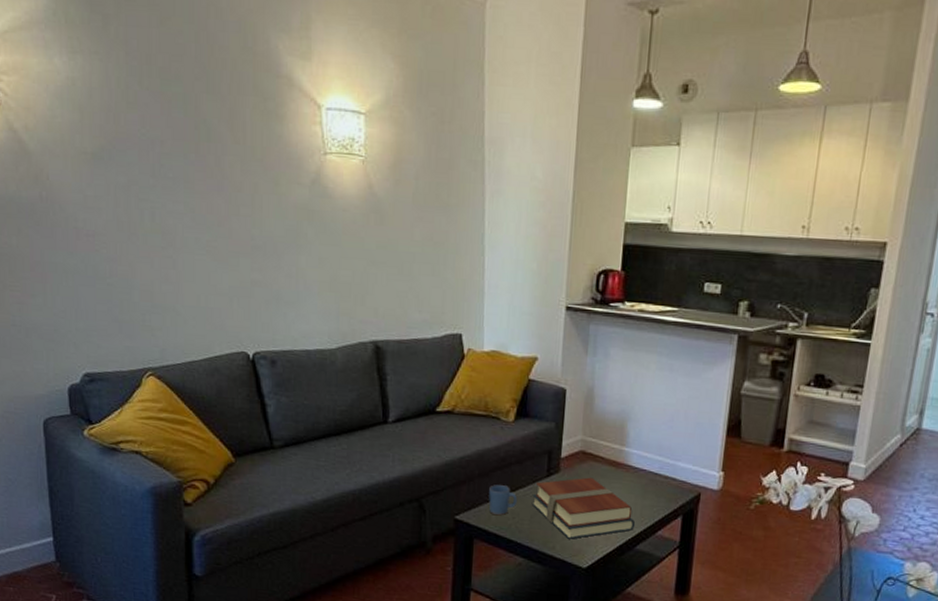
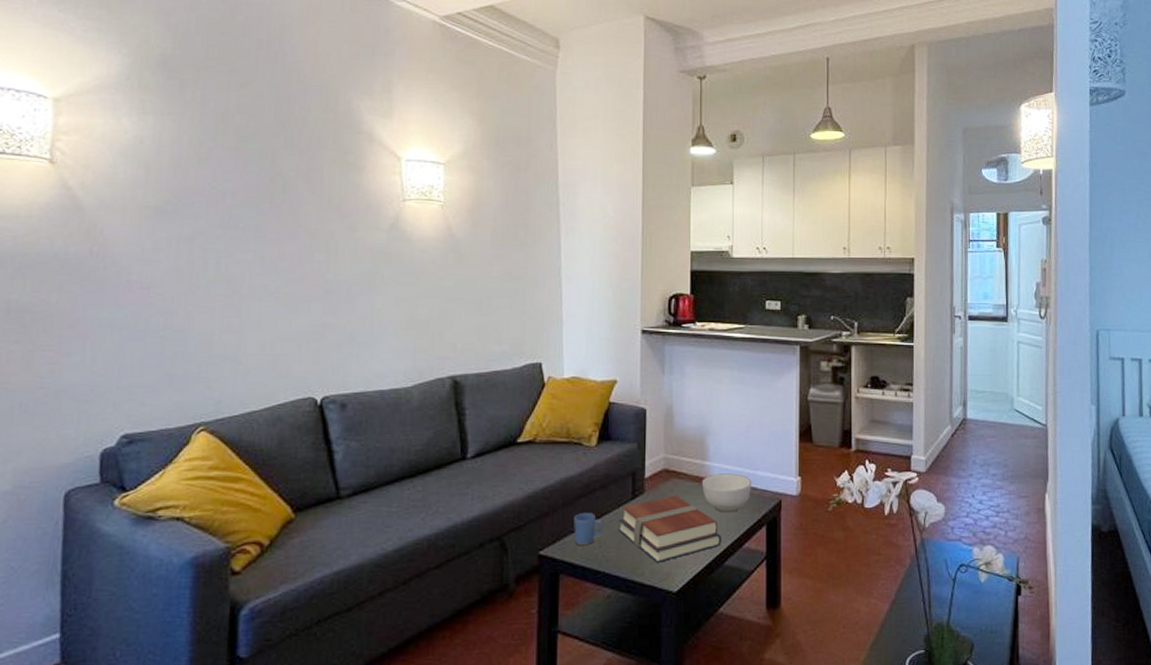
bowl: none [618,460,672,500] -> present [701,473,752,513]

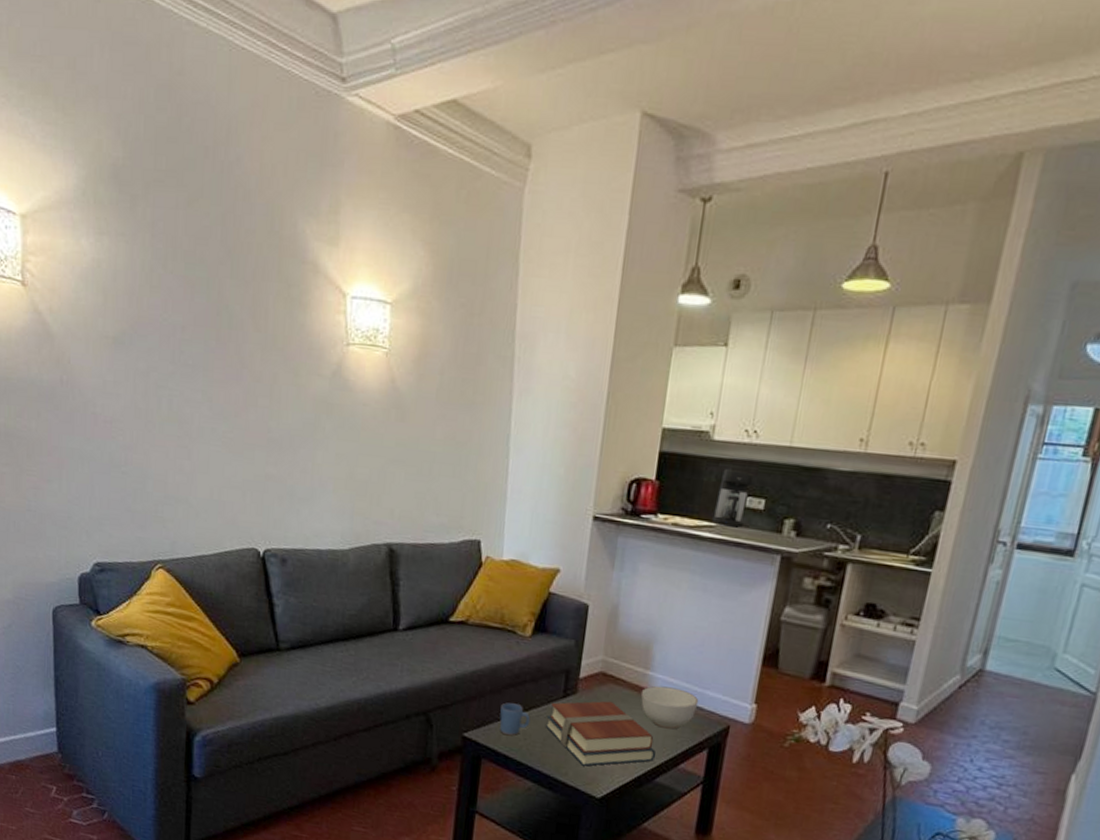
coffee maker: none [741,280,767,327] -> present [712,469,753,528]

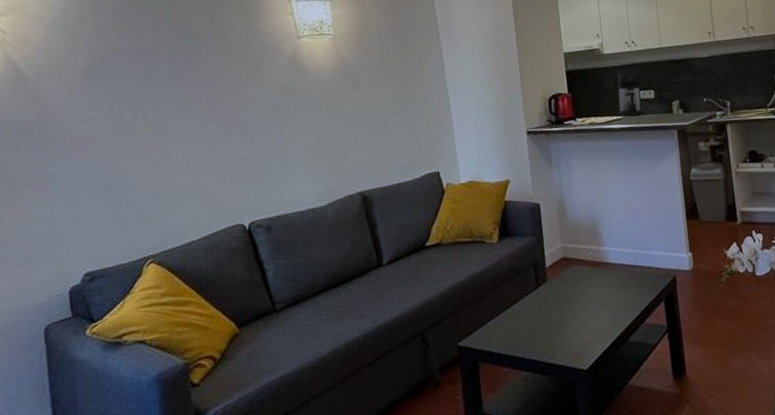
mug: present [499,702,531,736] -> none [485,304,514,335]
books: present [545,701,656,766] -> none [526,281,624,344]
bowl: present [640,685,699,729] -> none [598,255,647,293]

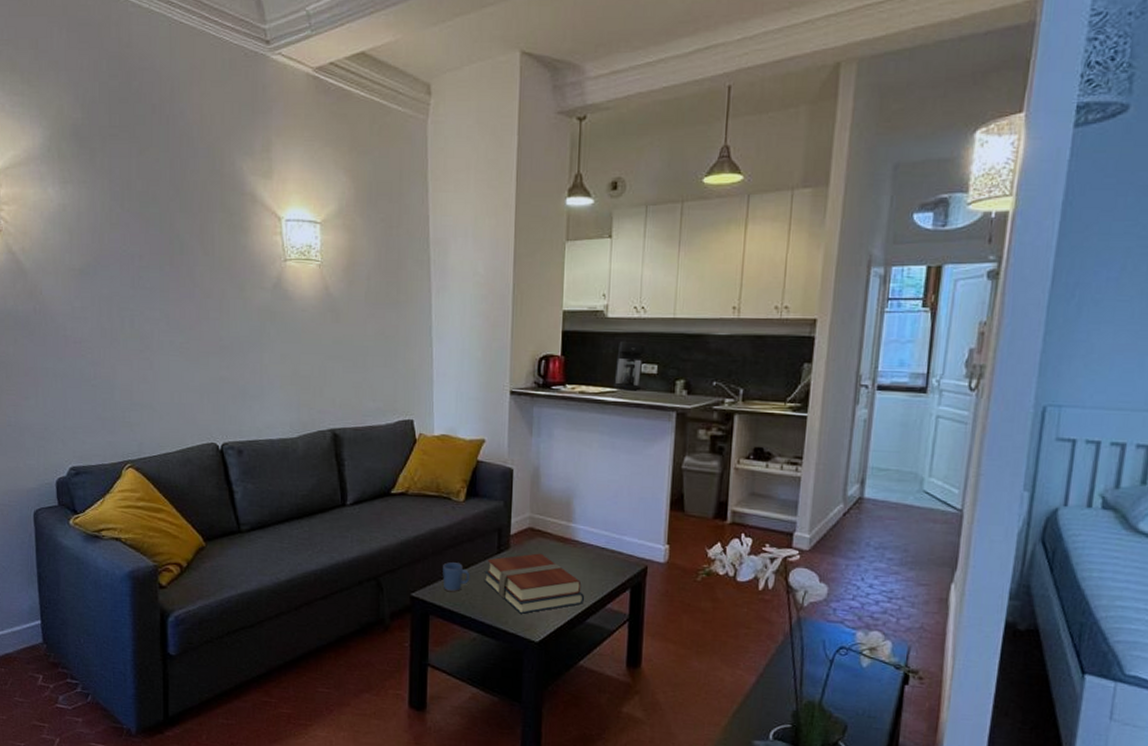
mug: none [485,304,514,335] -> present [443,562,470,592]
books: none [526,281,624,344] -> present [483,553,584,614]

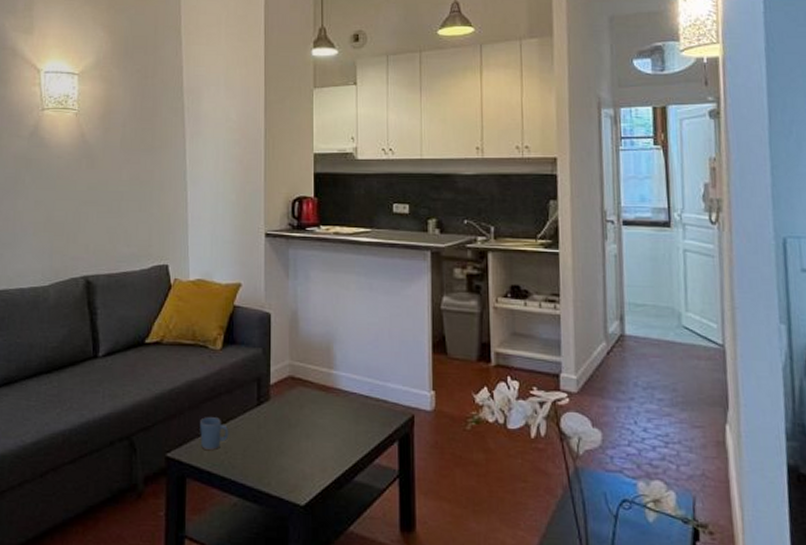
books: present [483,553,584,614] -> none [243,404,350,473]
coffee maker: present [614,342,644,391] -> none [367,183,395,231]

